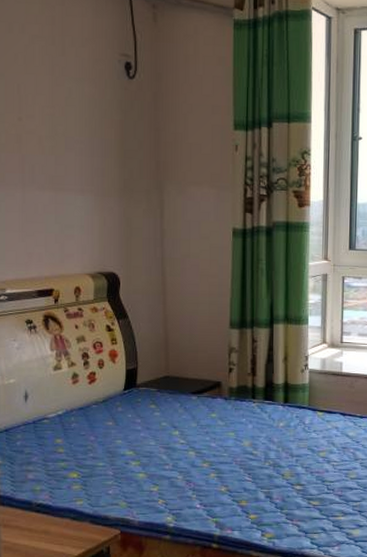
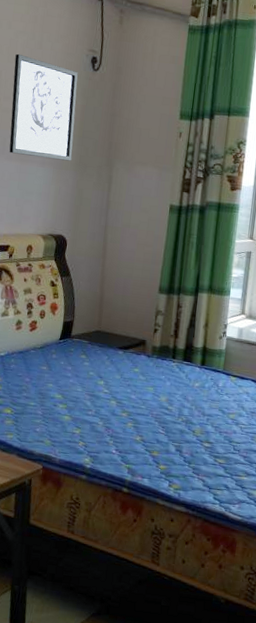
wall art: none [34,62,115,186] -> present [9,53,78,161]

